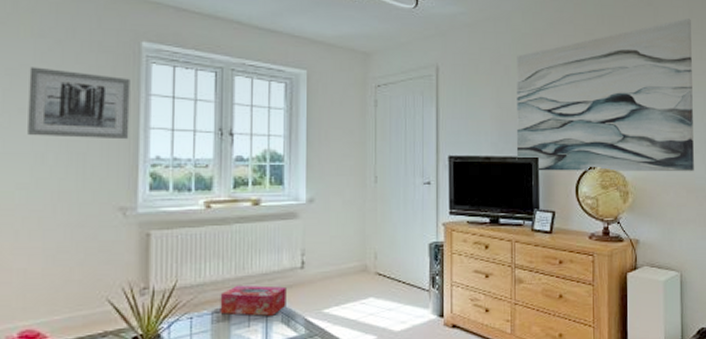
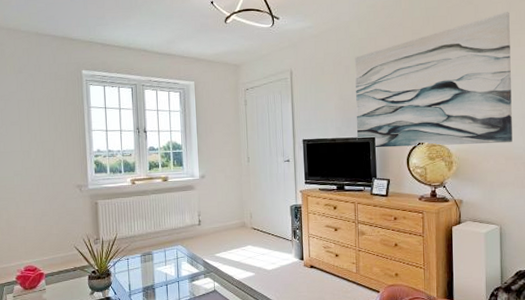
wall art: present [28,67,130,140] -> none [15,93,79,140]
tissue box: present [220,285,286,316] -> none [145,237,190,258]

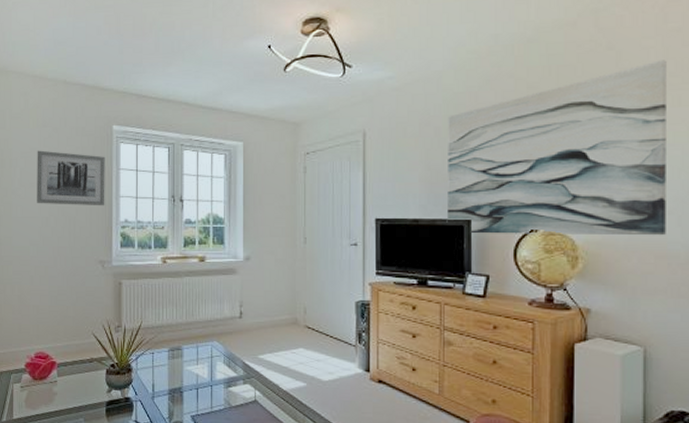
wall art: none [15,93,79,140] -> present [37,150,105,206]

